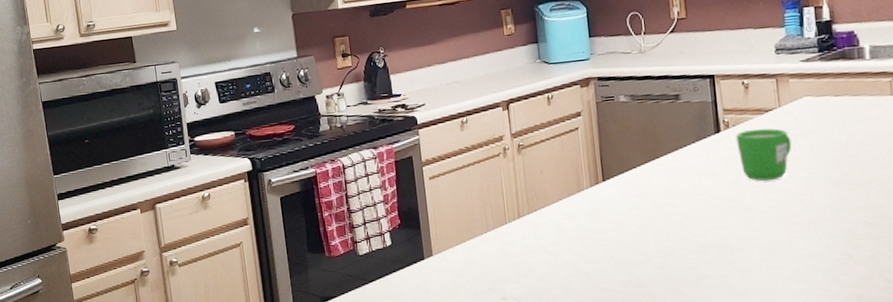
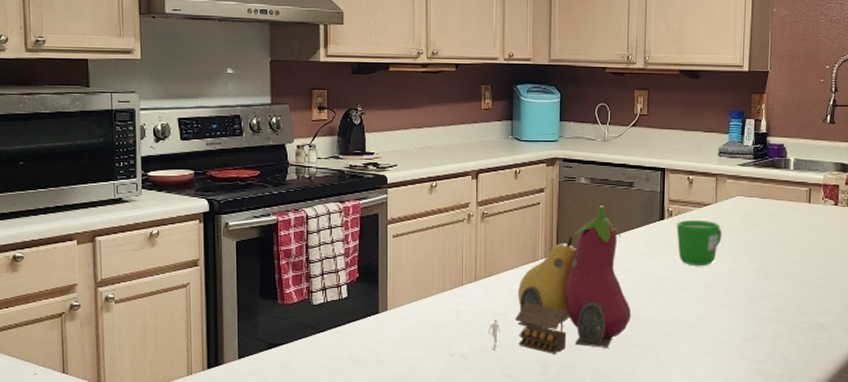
fruit: none [539,123,696,291] -> present [489,205,632,354]

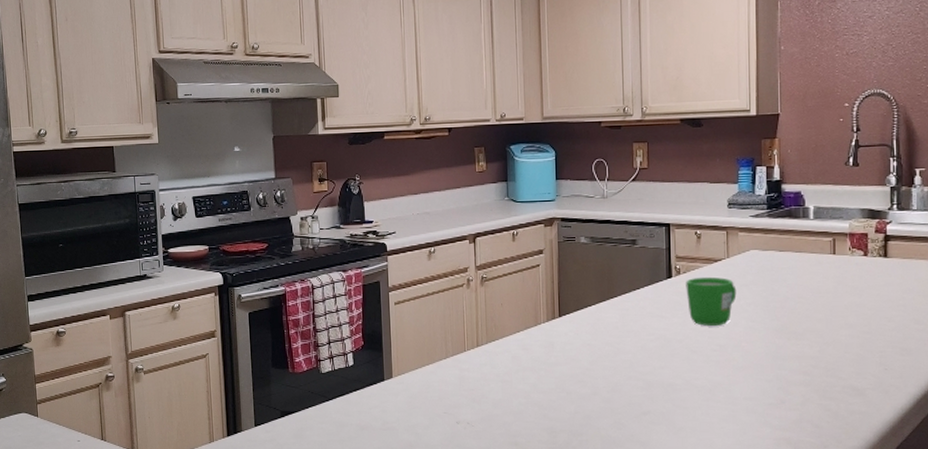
fruit: present [489,205,632,354] -> none [493,265,642,421]

